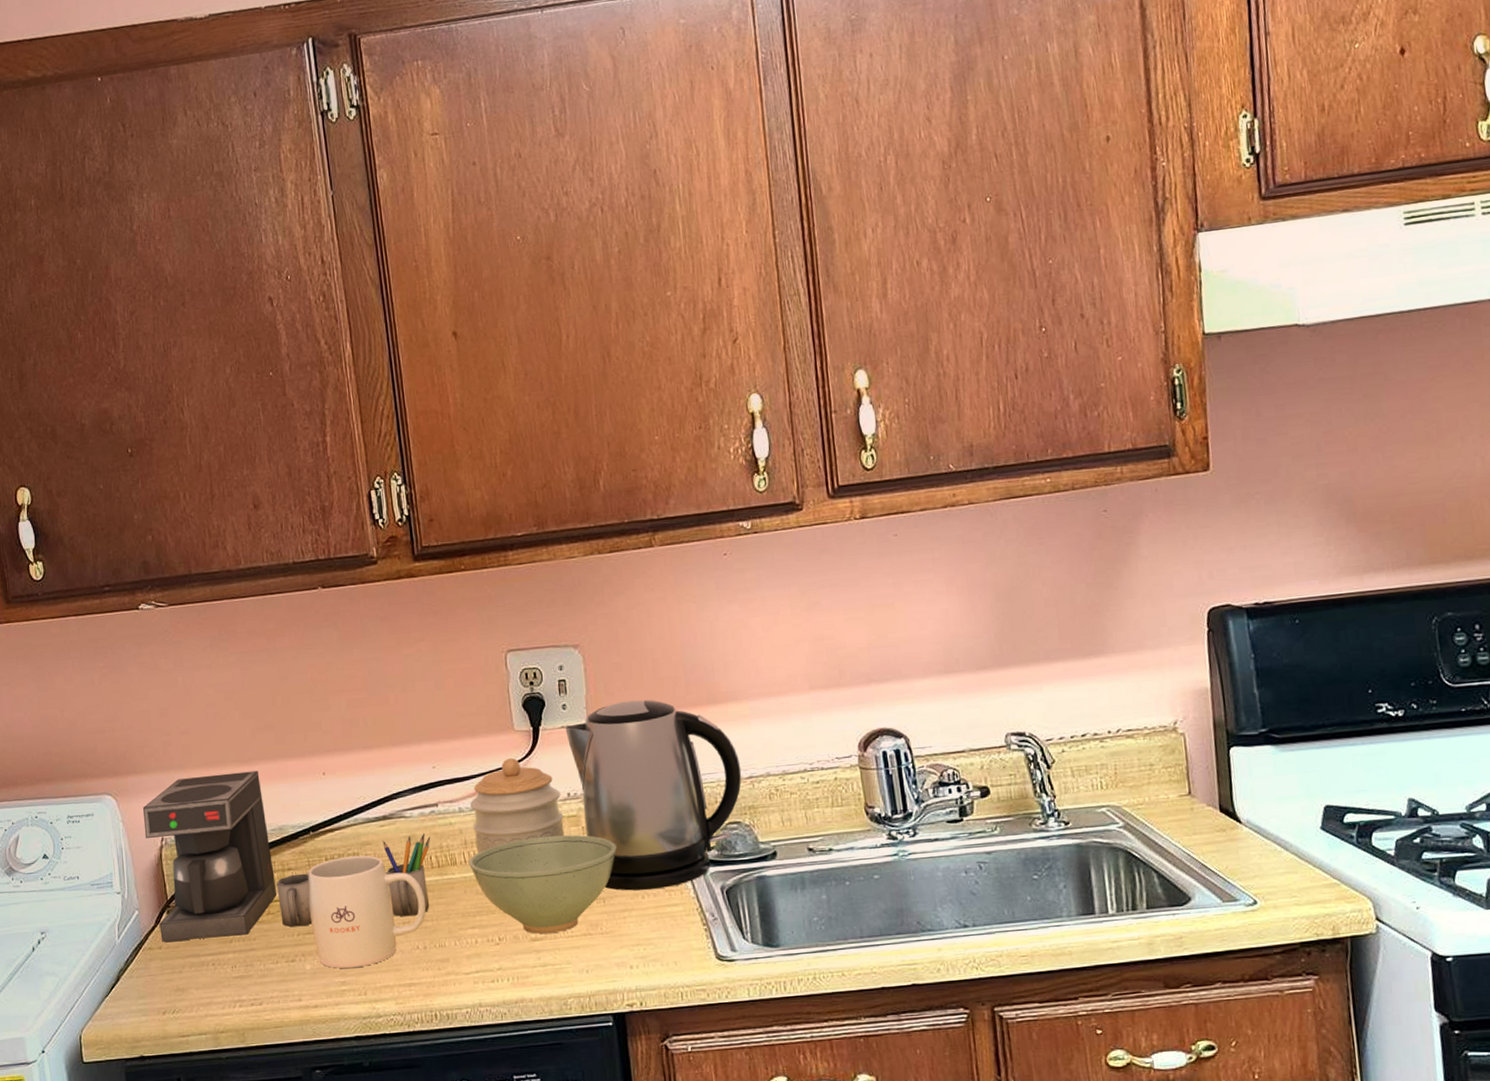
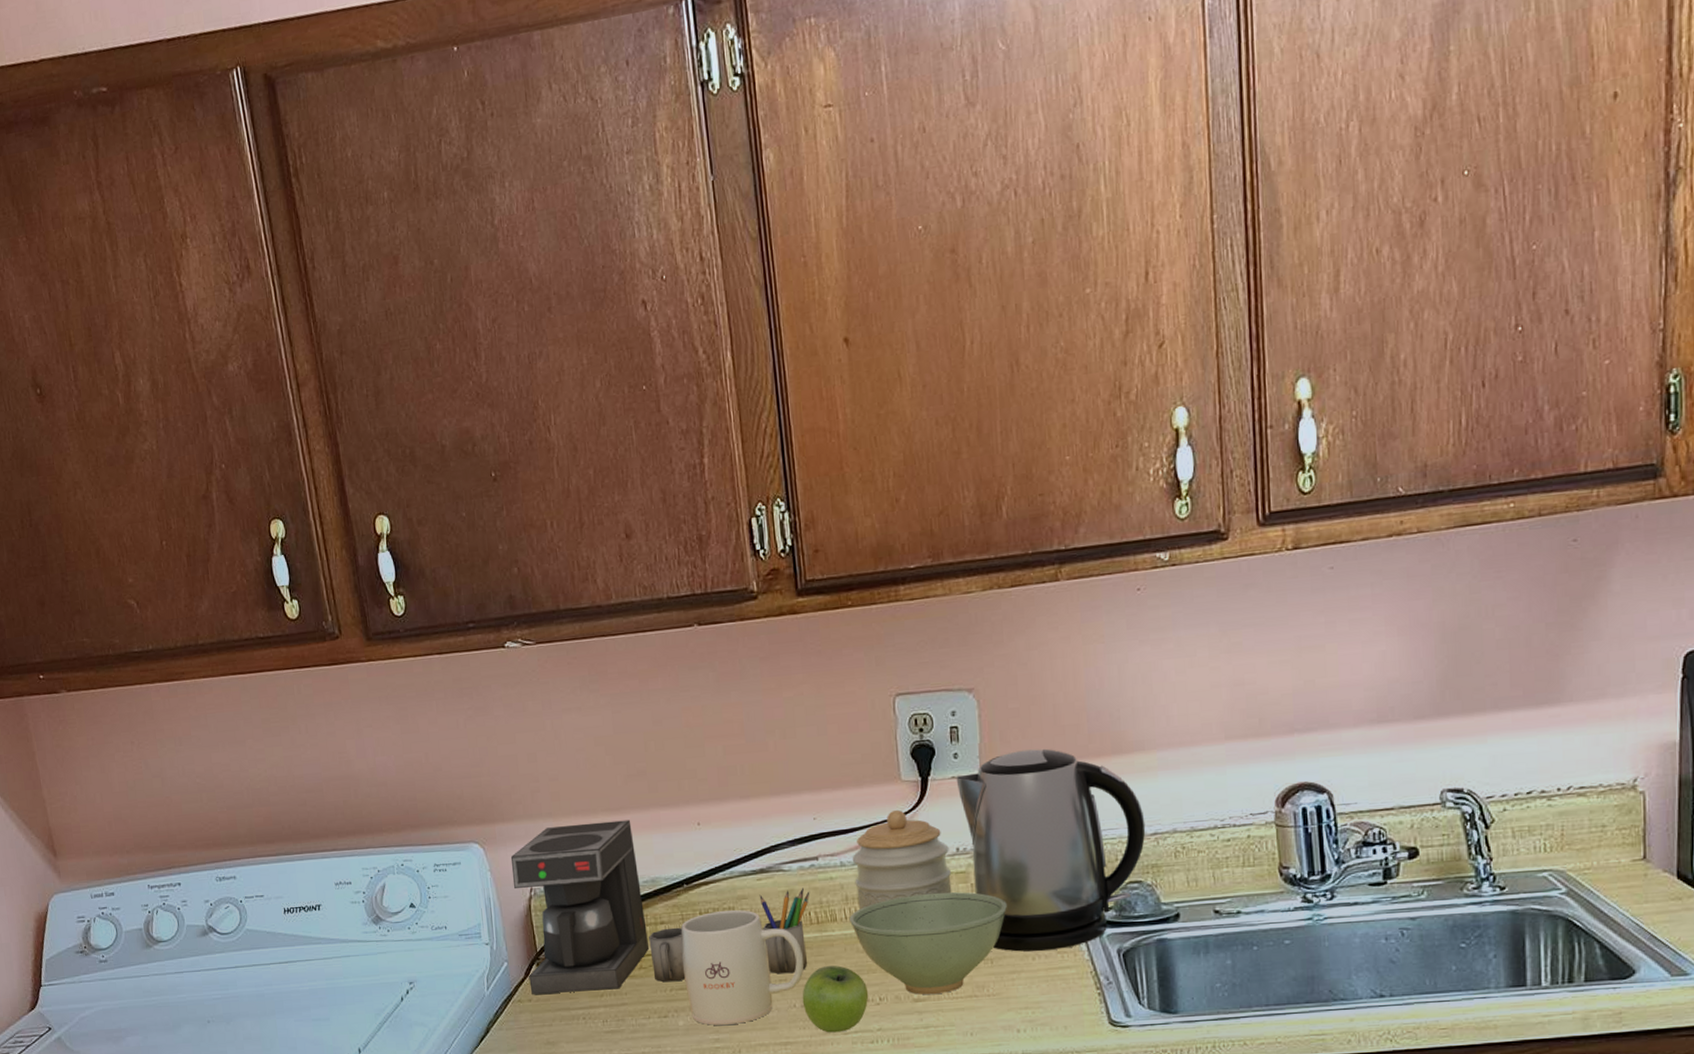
fruit: none [425,907,489,973] -> present [802,965,869,1033]

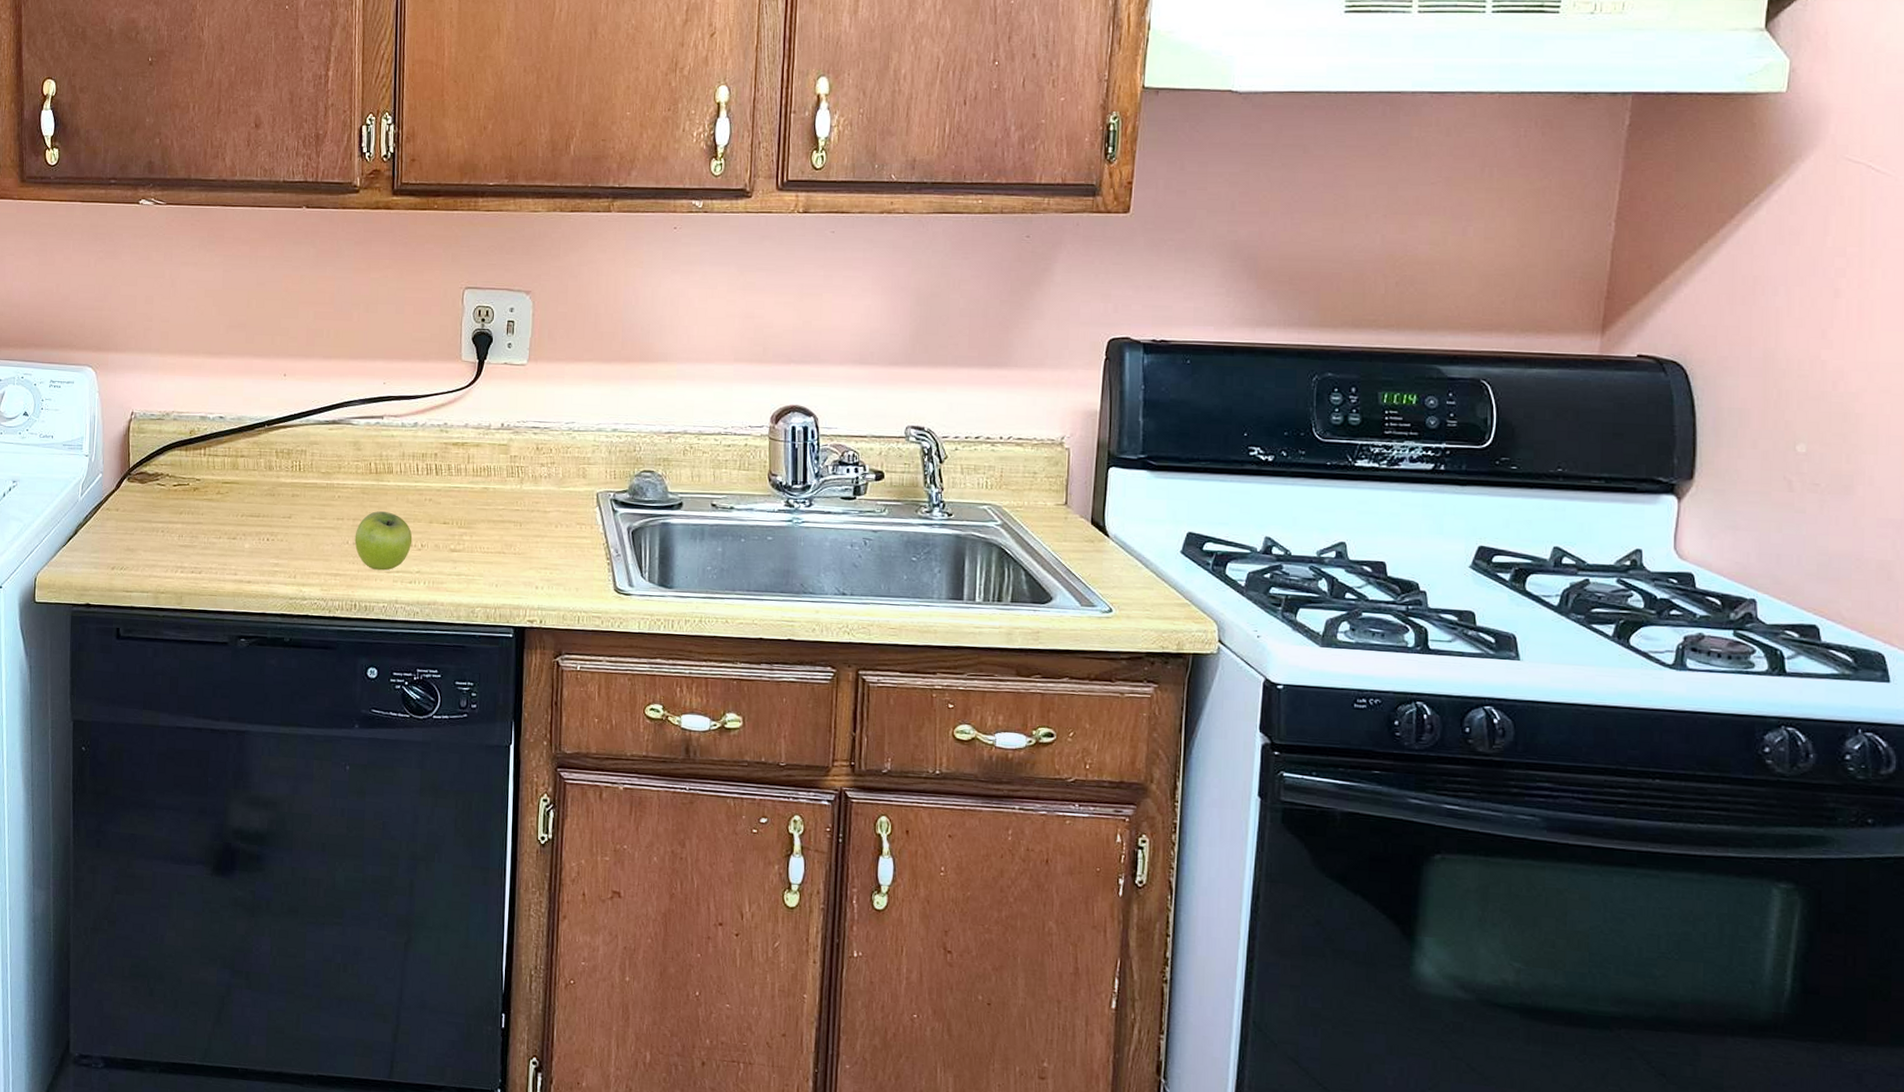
coffee maker: present [510,820,810,994] -> none [117,361,373,514]
mug: present [680,910,805,1026] -> none [254,452,361,553]
bowl: present [850,892,1007,995] -> none [404,459,539,547]
jar: present [852,810,952,910] -> none [412,385,495,466]
kettle: present [956,748,1146,952] -> none [508,348,662,521]

